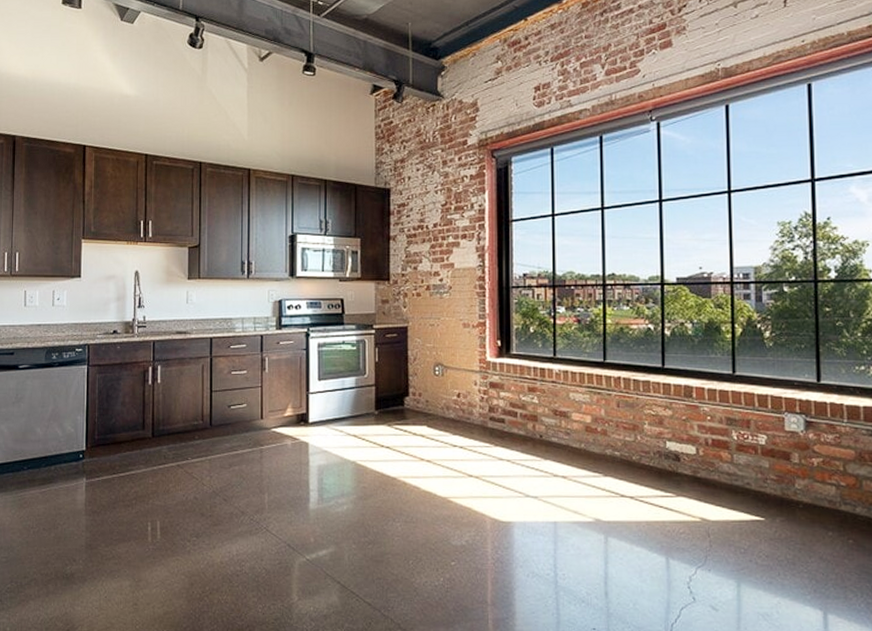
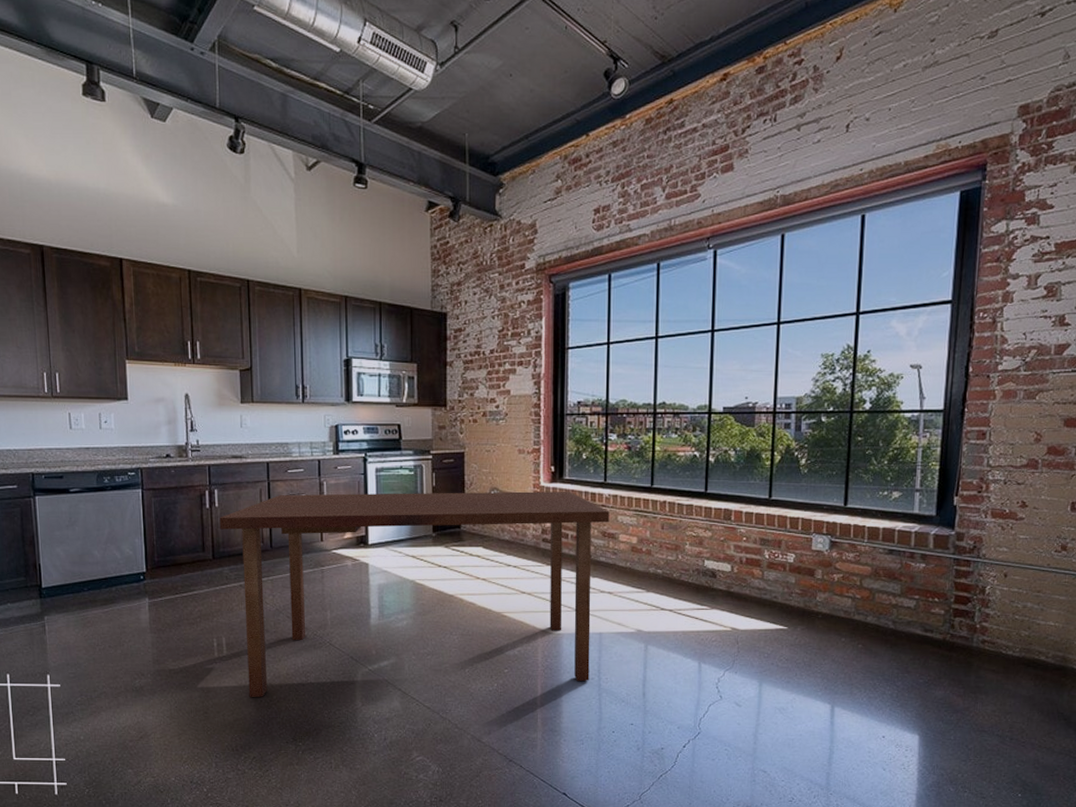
dining table: none [161,366,560,589] -> present [219,491,609,698]

